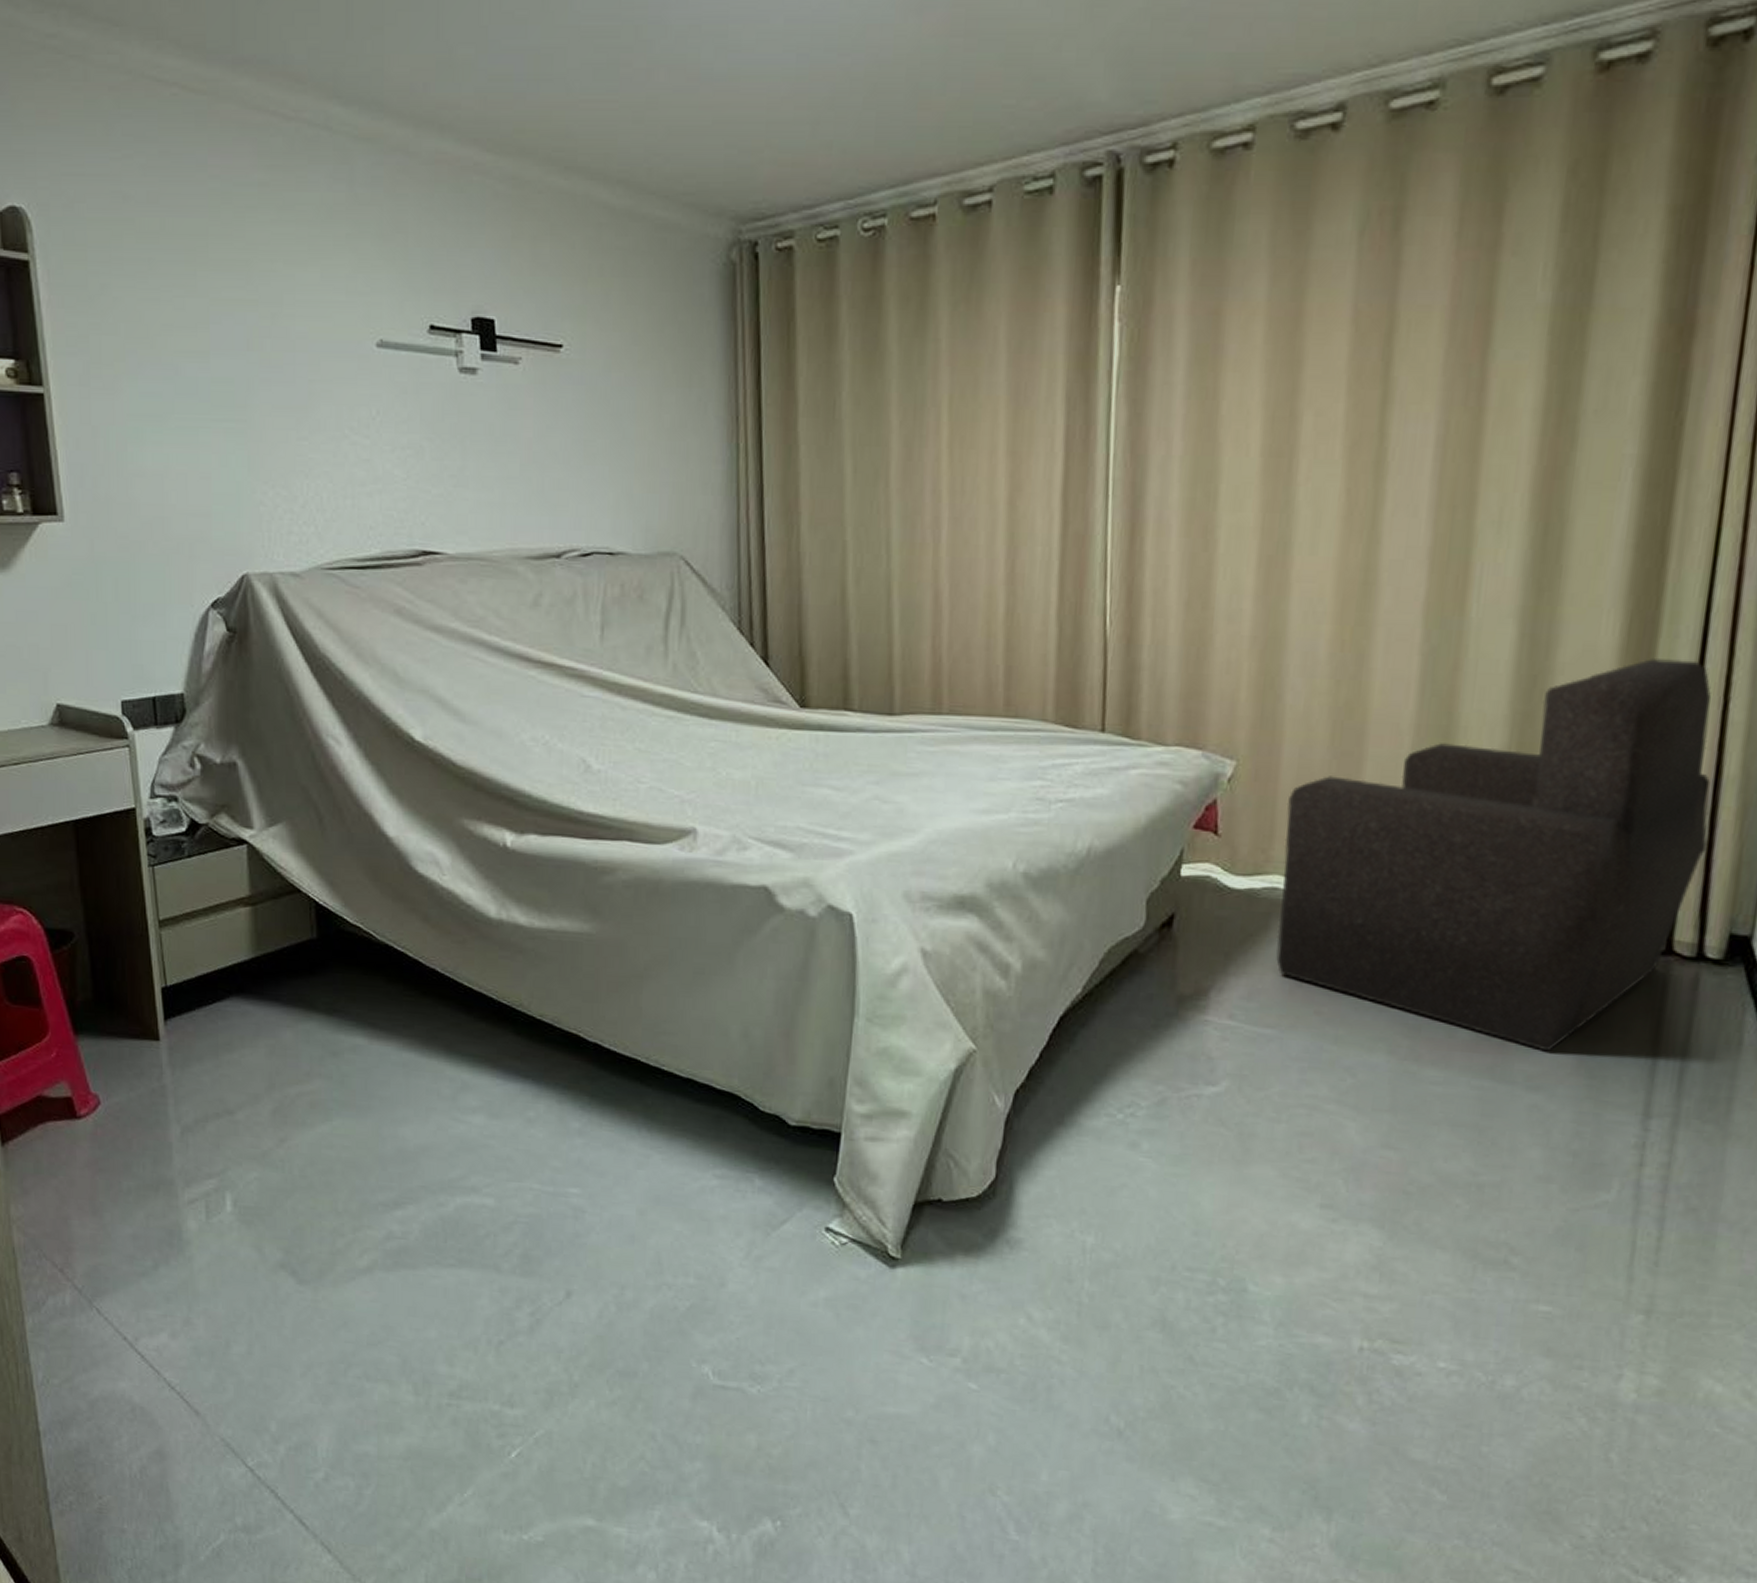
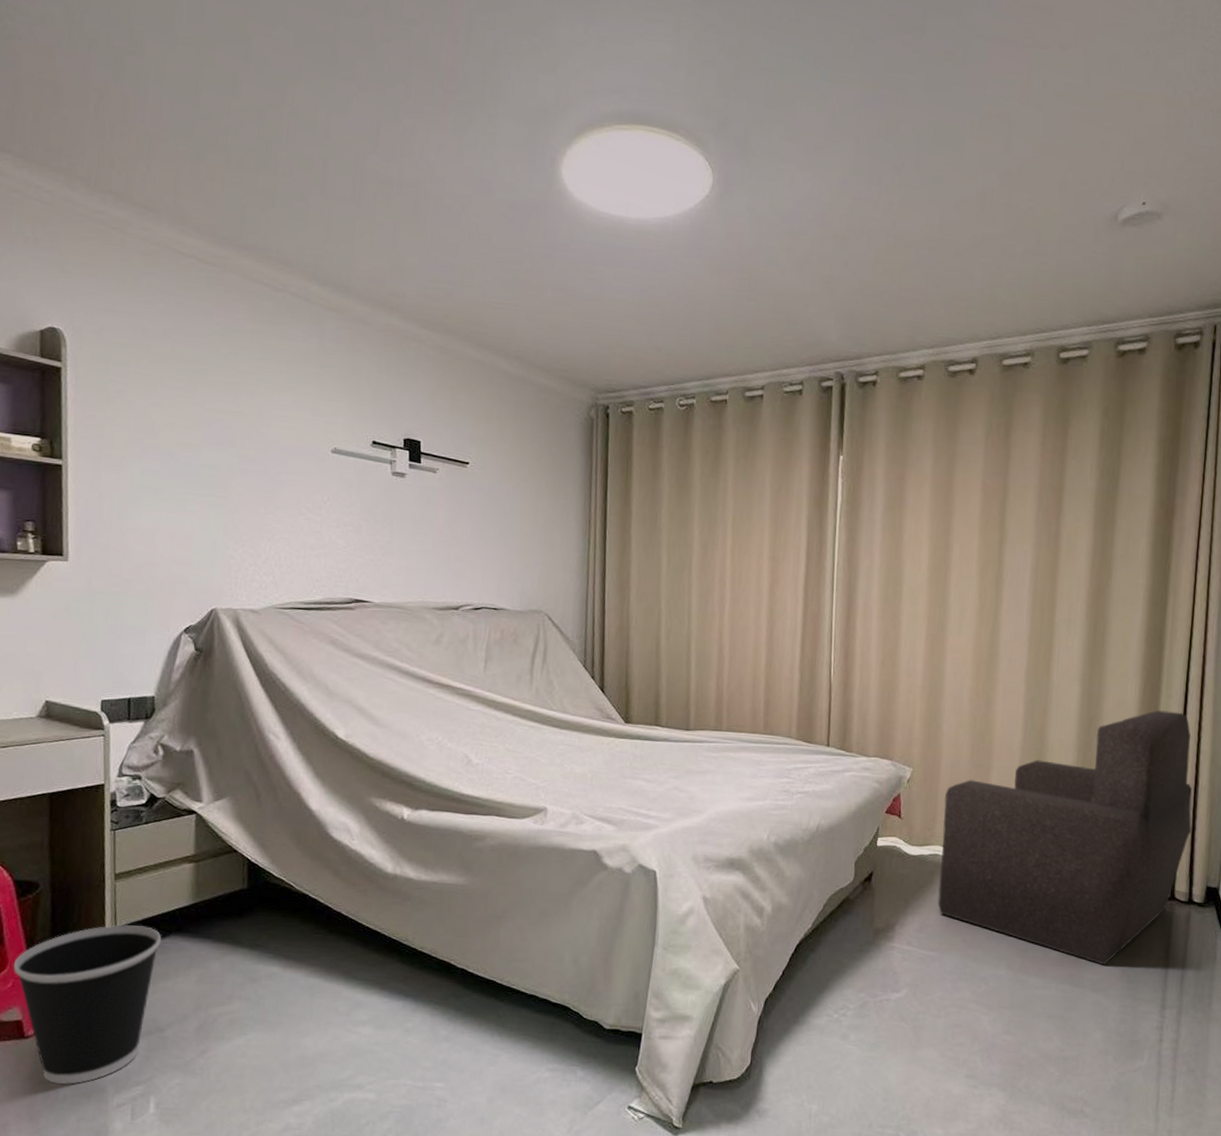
wastebasket: none [55,983,221,1175] -> present [13,924,162,1085]

